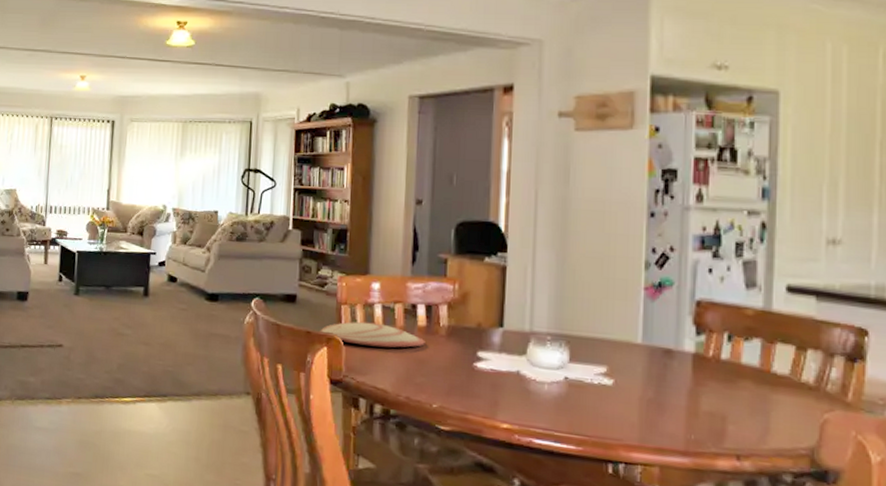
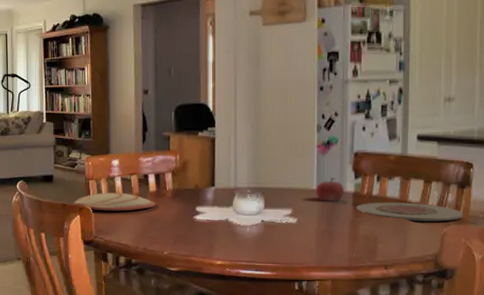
fruit: none [640,330,681,363] -> present [315,177,344,202]
plate: none [696,368,852,405] -> present [356,202,462,222]

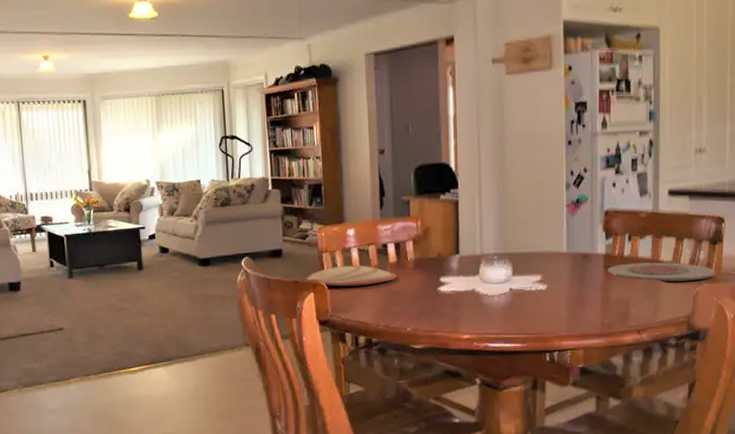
fruit: present [315,177,344,202] -> none [565,239,595,265]

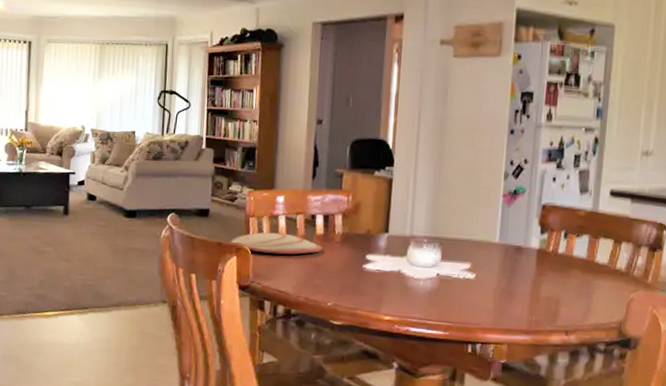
plate: present [607,262,714,282] -> none [539,261,652,287]

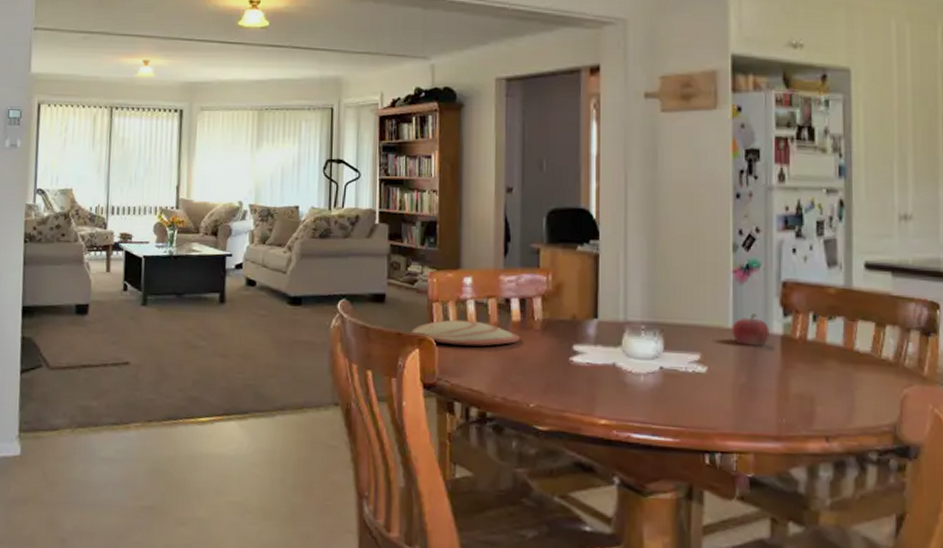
fruit: none [497,231,529,258] -> present [731,313,770,346]

